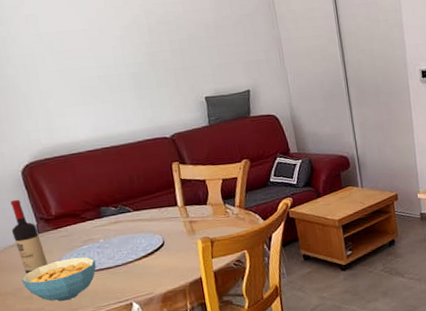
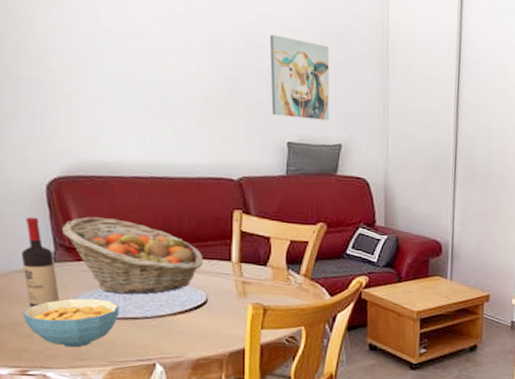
fruit basket: none [39,188,156,251] -> present [63,217,204,294]
wall art: none [175,9,236,77] -> present [269,34,330,121]

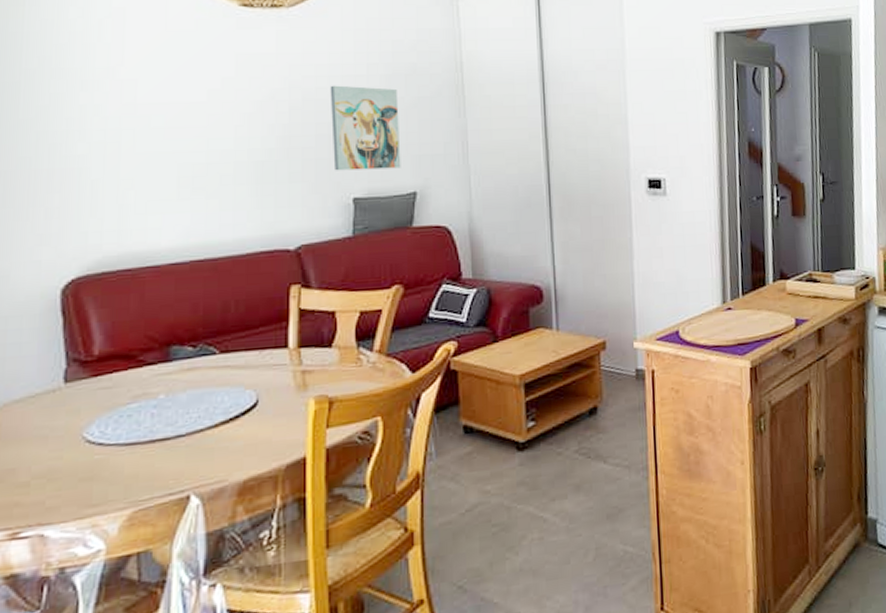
wine bottle: present [20,216,60,307] -> none [22,330,69,445]
cereal bowl: present [22,298,119,348] -> none [18,421,145,492]
fruit basket: present [63,217,204,294] -> none [78,317,254,411]

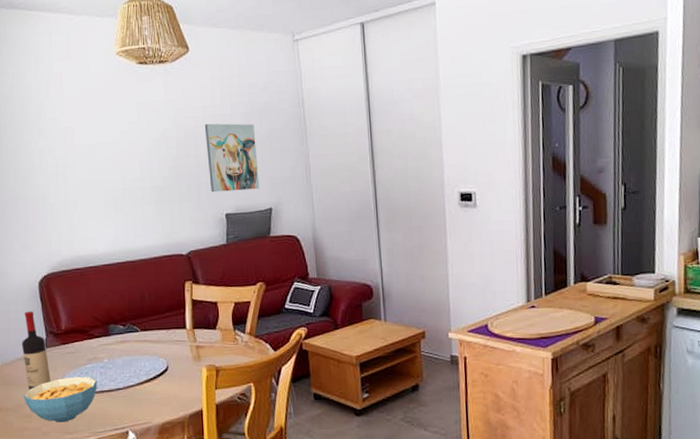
cereal bowl: none [18,421,145,492] -> present [23,376,97,423]
wine bottle: none [22,330,69,445] -> present [21,311,51,389]

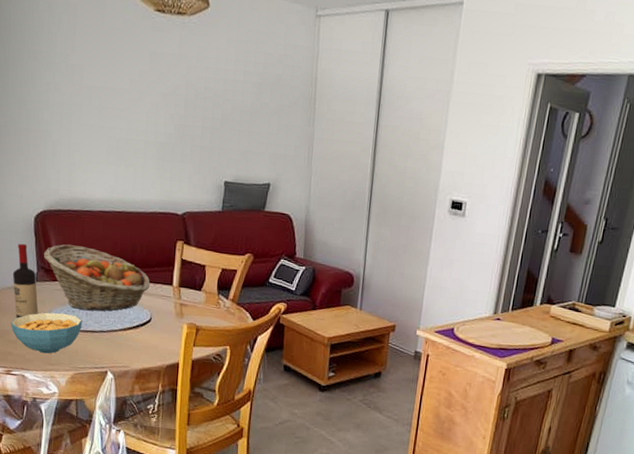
fruit basket: none [51,303,163,370] -> present [44,244,150,311]
wall art: present [204,123,260,193] -> none [213,87,264,163]

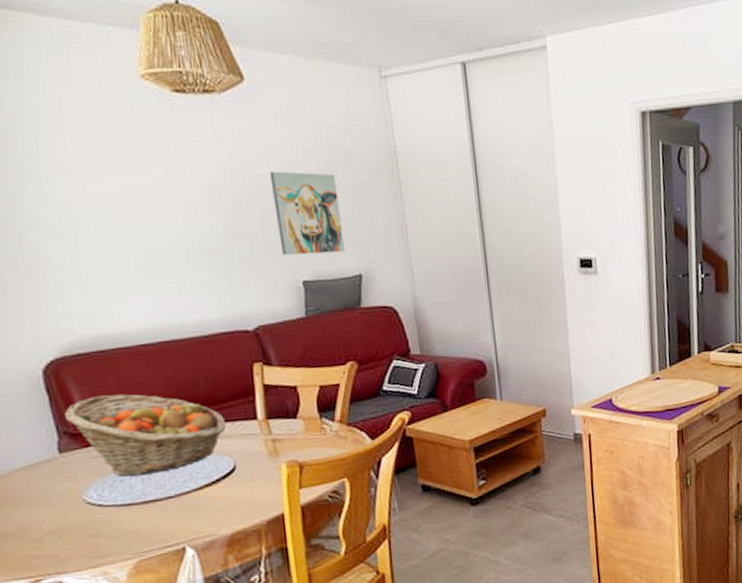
cereal bowl: present [10,312,82,354] -> none [28,485,138,546]
wine bottle: present [12,243,38,318] -> none [20,407,70,507]
wall art: none [213,87,264,163] -> present [269,171,345,256]

